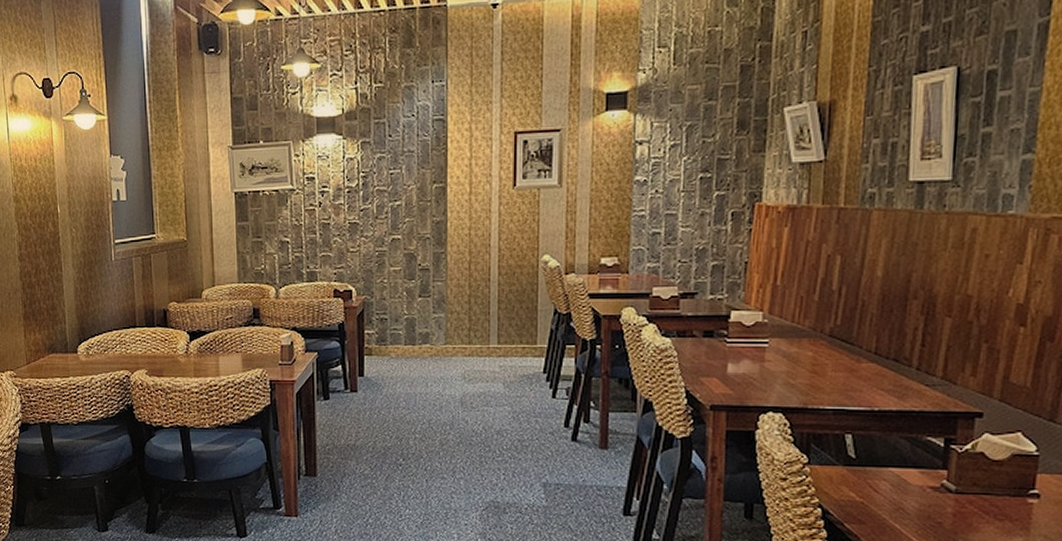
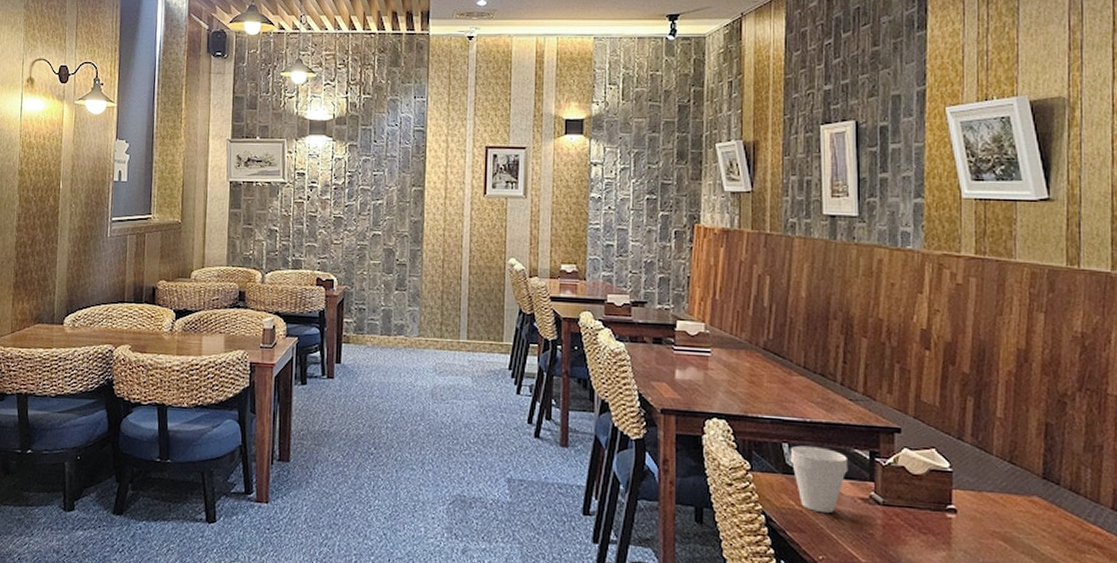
cup: none [853,436,920,504] -> present [790,445,849,514]

